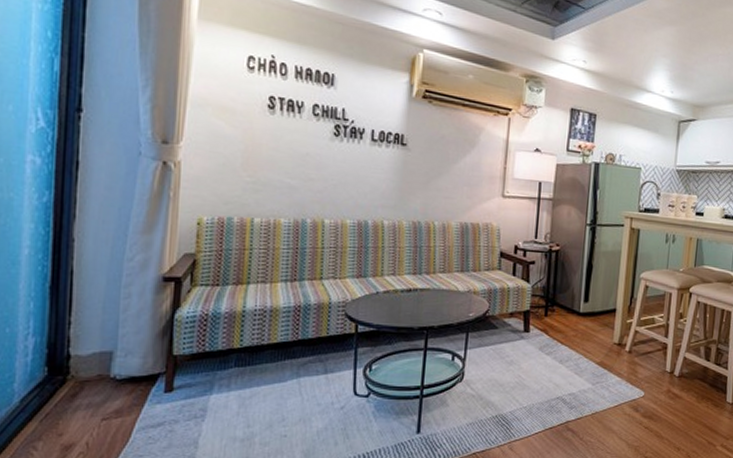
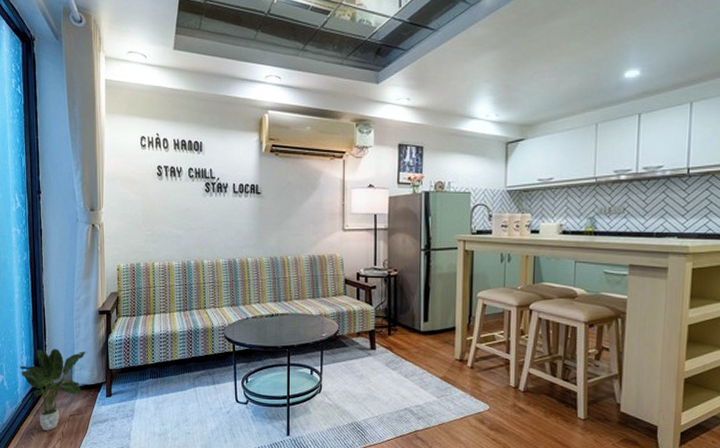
potted plant: none [21,326,137,442] -> present [20,348,86,431]

